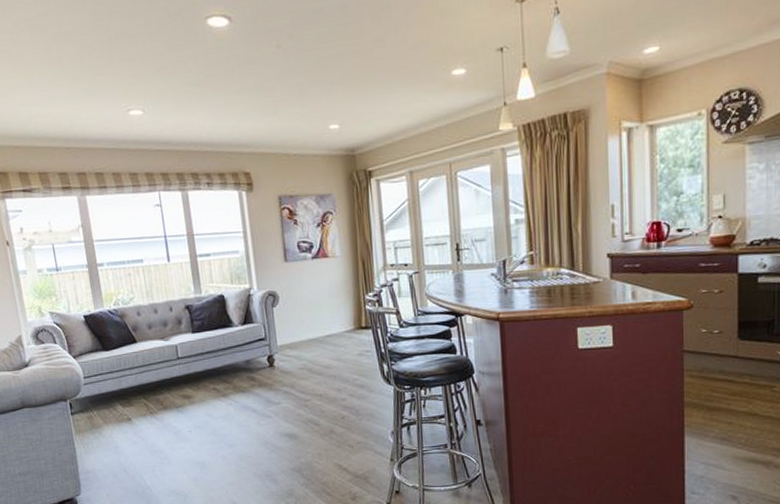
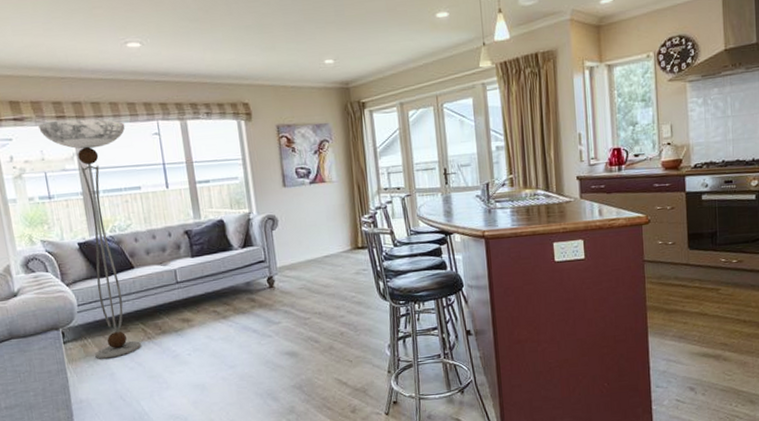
floor lamp: none [46,190,144,432] -> present [38,119,141,359]

